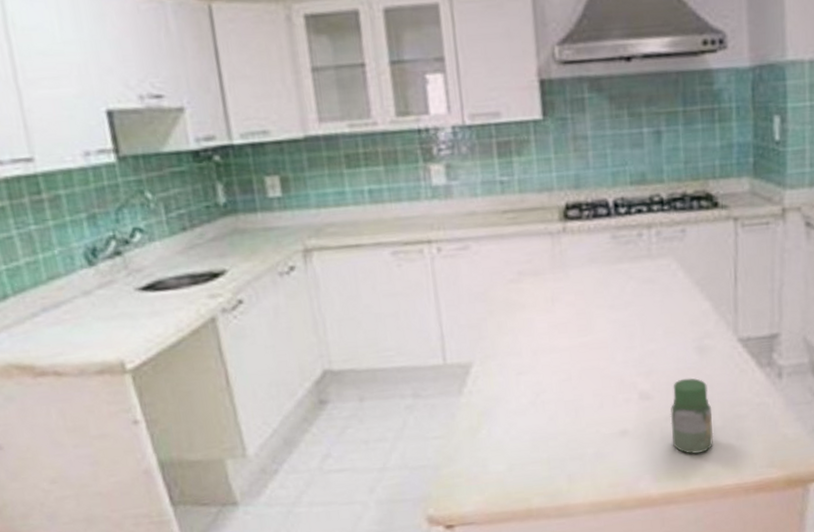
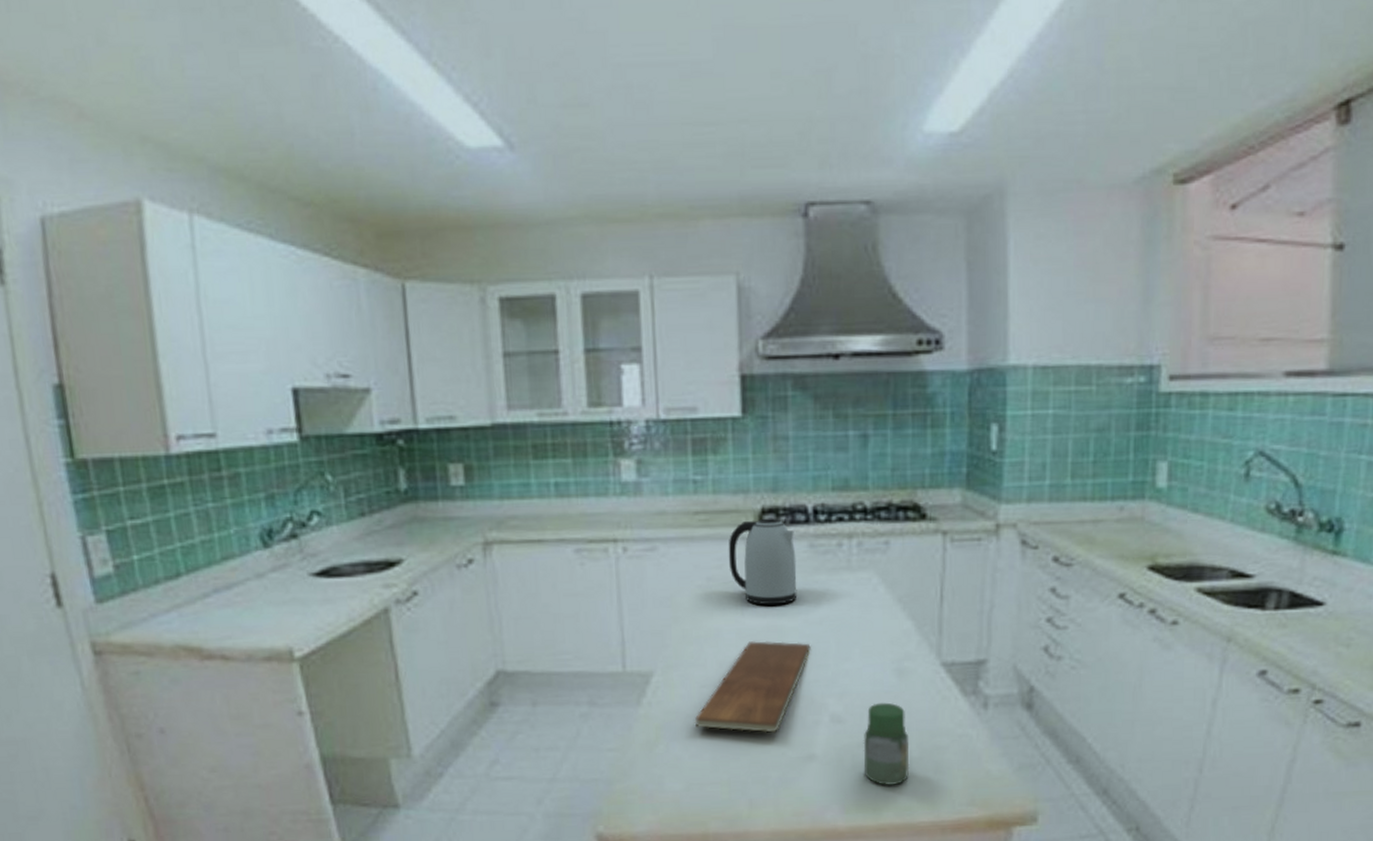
chopping board: none [513,327,618,413] -> present [694,641,811,733]
kettle: none [536,213,603,295] -> present [728,518,797,605]

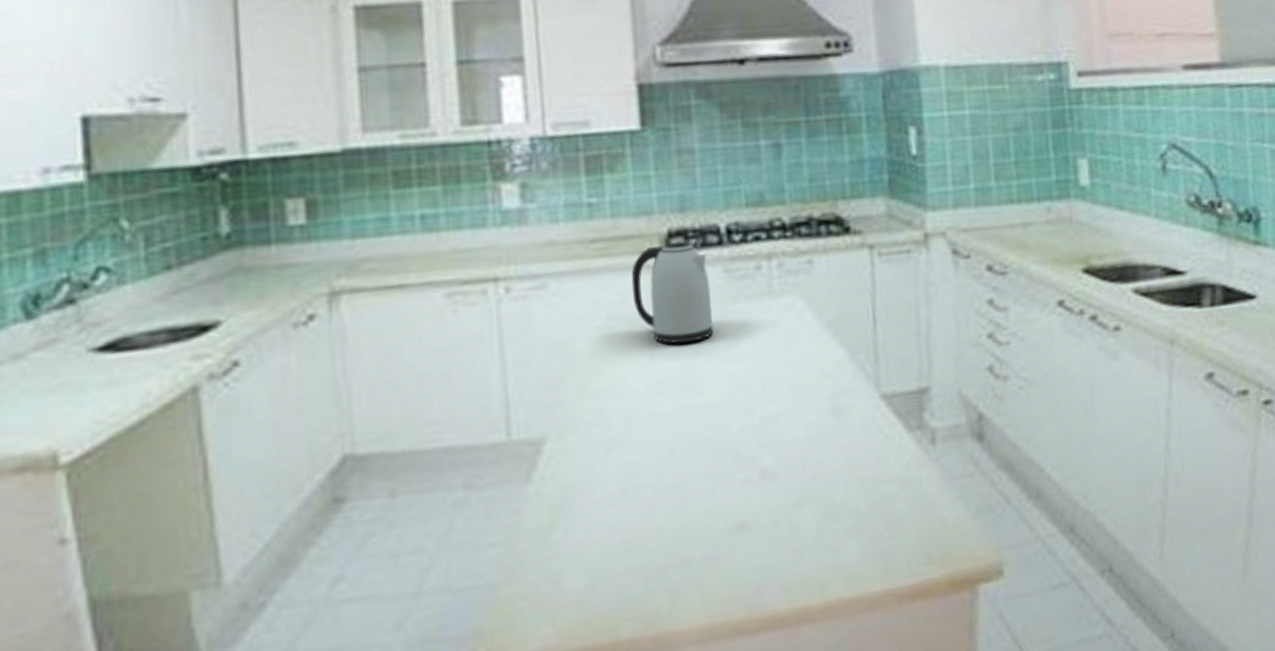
chopping board: present [694,641,811,733] -> none [598,385,734,503]
jar: present [863,702,910,786] -> none [800,448,856,551]

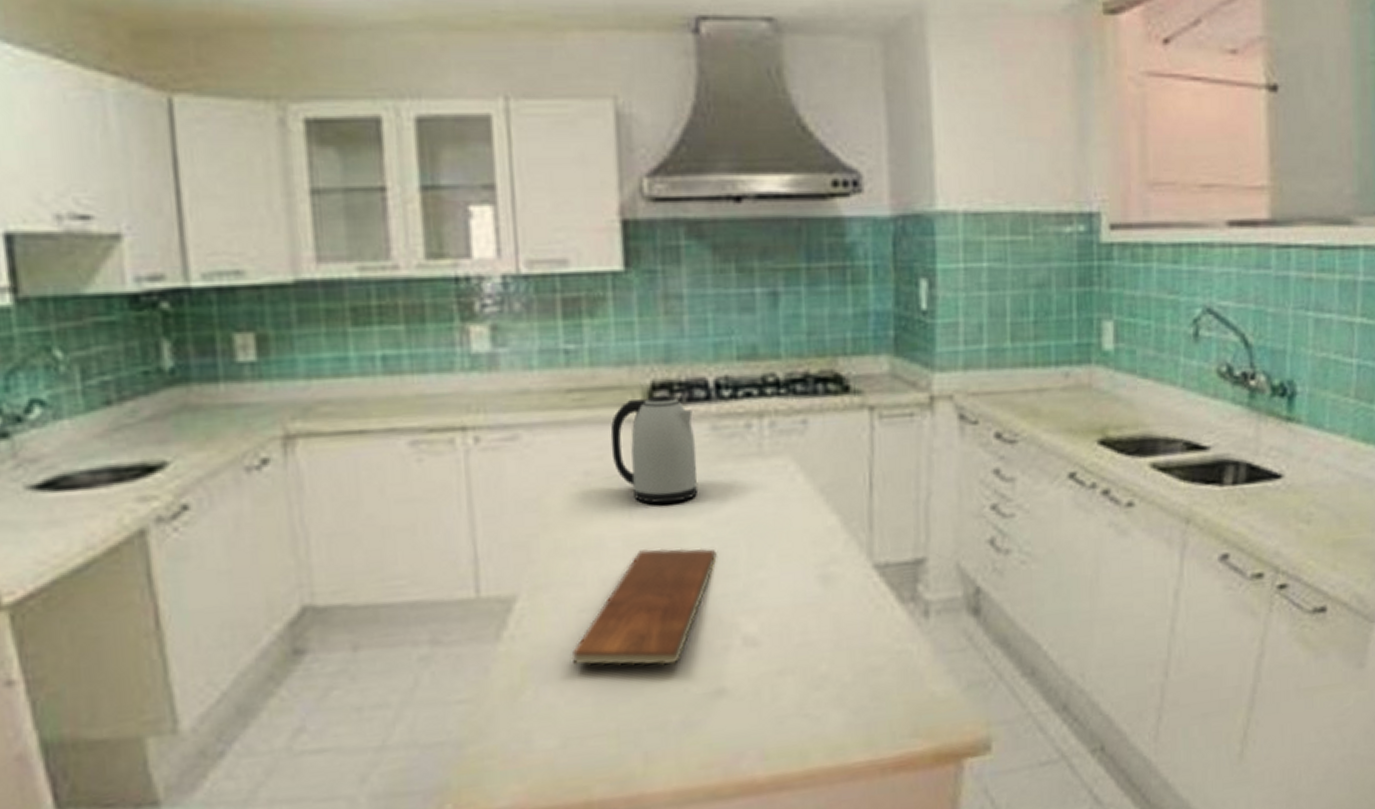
chopping board: none [598,385,734,503] -> present [571,548,717,665]

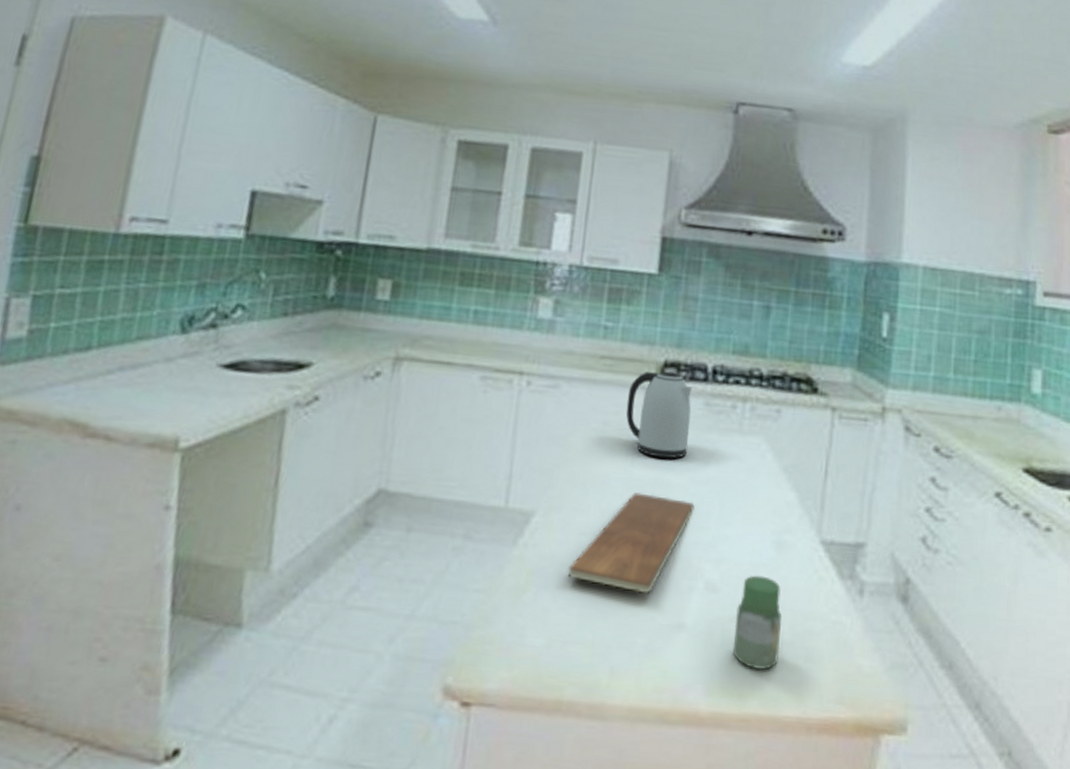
jar: none [783,617,841,721] -> present [733,575,783,671]

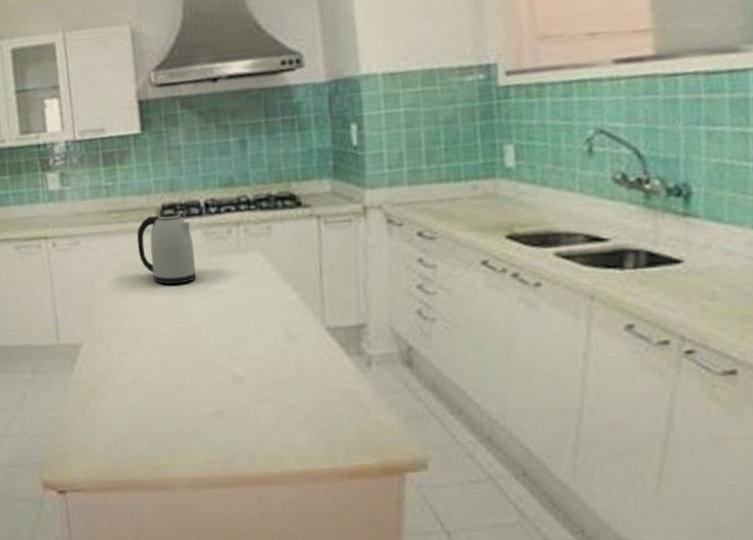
chopping board: present [567,492,695,594] -> none [118,314,212,393]
jar: present [733,575,783,671] -> none [262,363,306,437]

